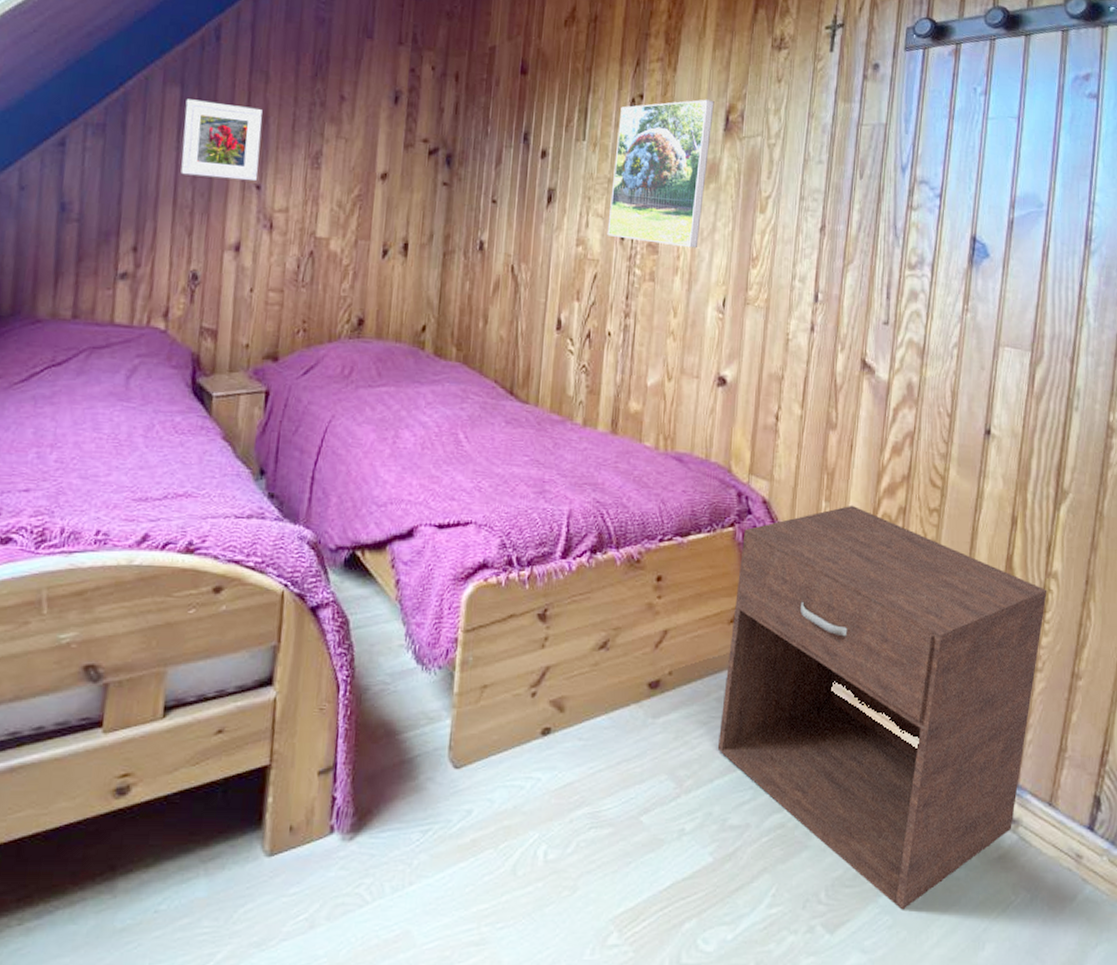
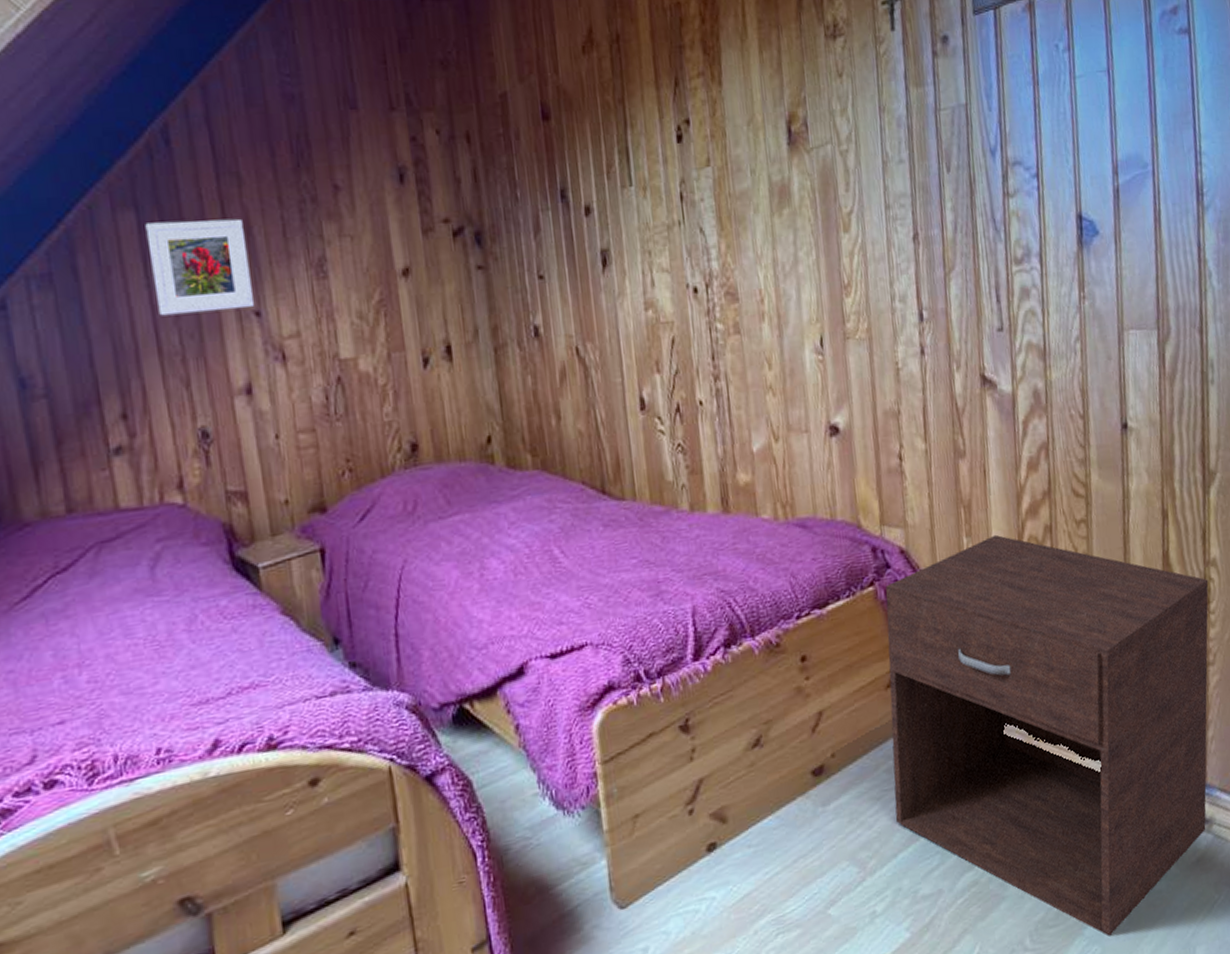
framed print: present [607,99,714,249] -> none [666,111,782,292]

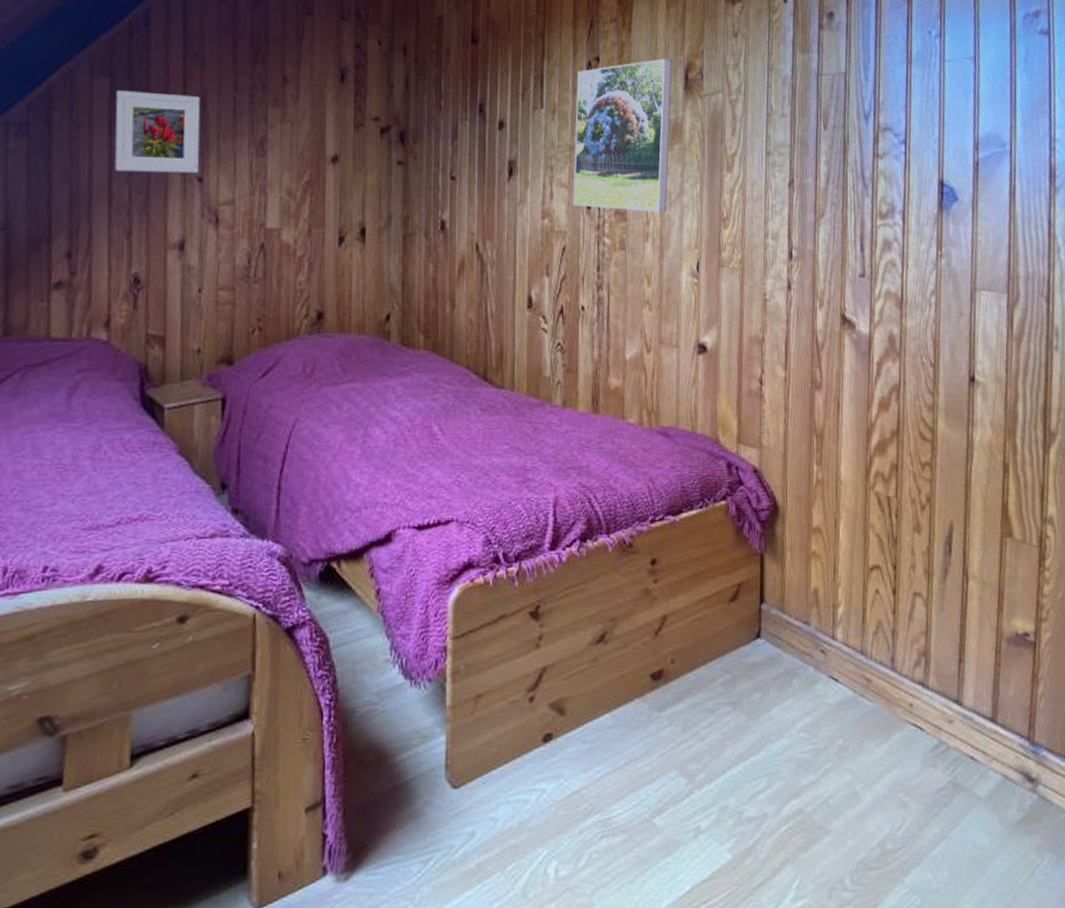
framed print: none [666,111,782,292] -> present [573,58,672,213]
nightstand: present [886,534,1209,937] -> none [727,466,1045,888]

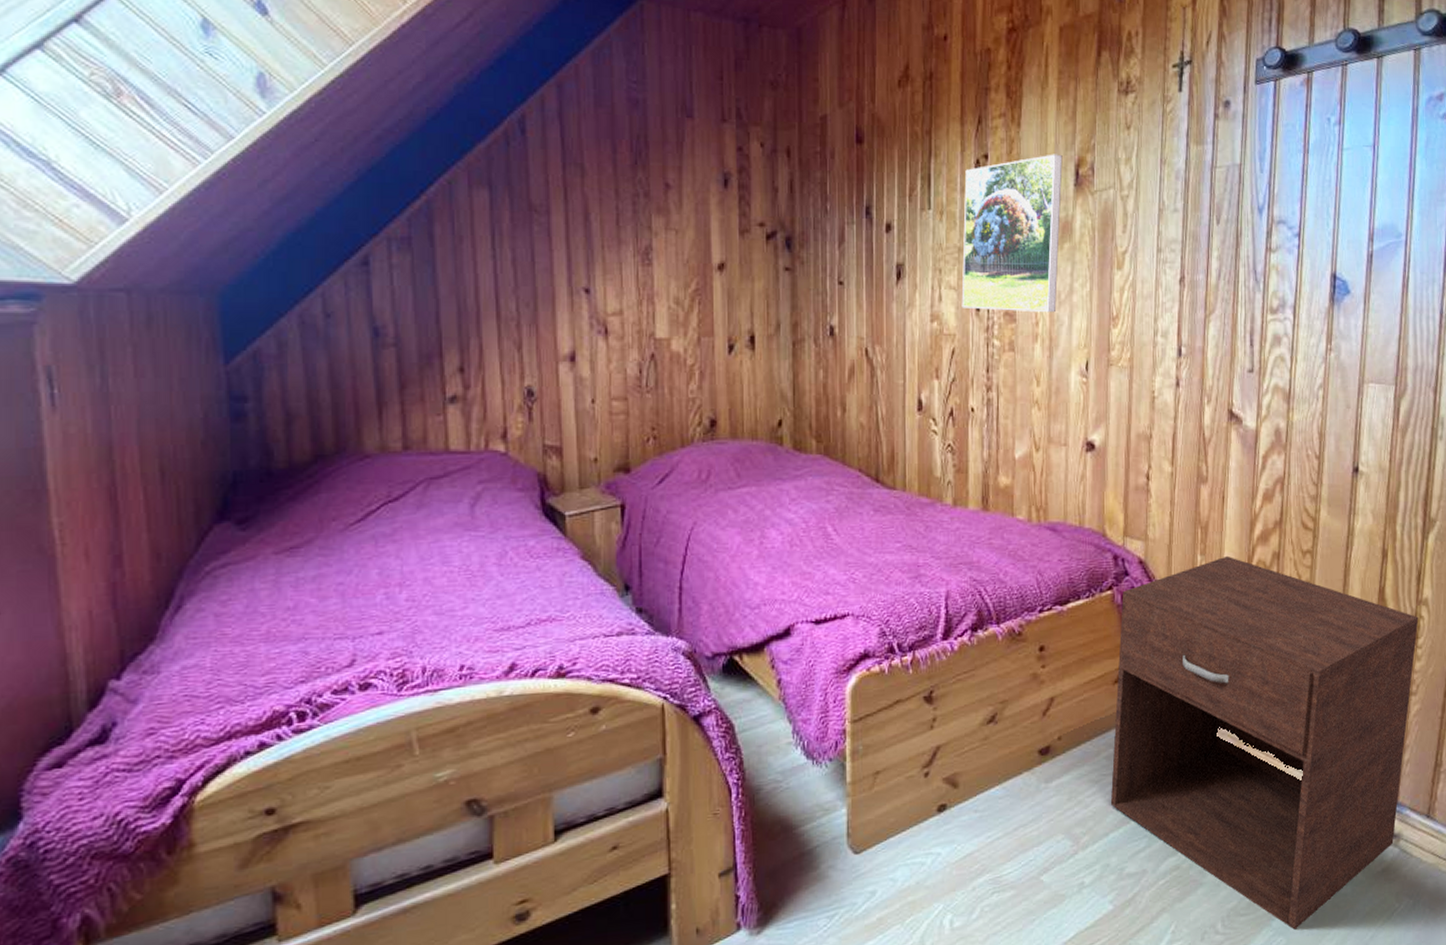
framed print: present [114,90,201,174] -> none [496,201,586,285]
nightstand: none [727,466,1045,888] -> present [1110,555,1419,930]

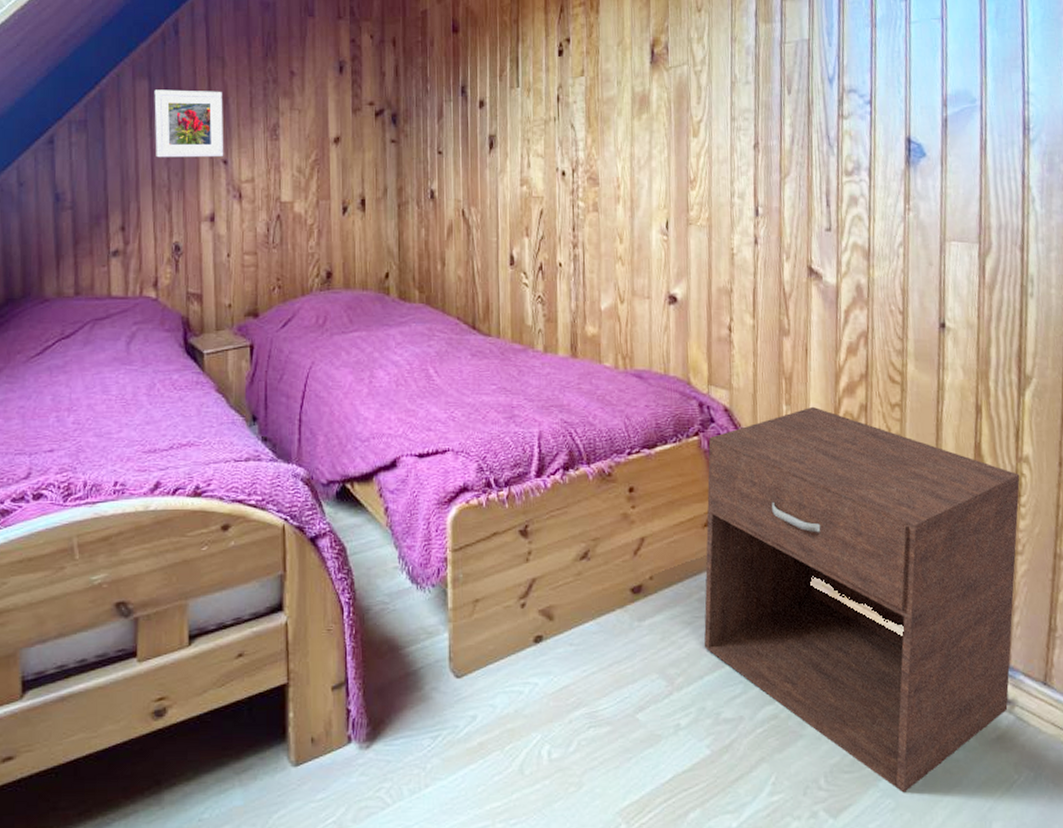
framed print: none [496,201,586,285] -> present [154,89,224,158]
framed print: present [961,154,1063,313] -> none [548,36,639,177]

